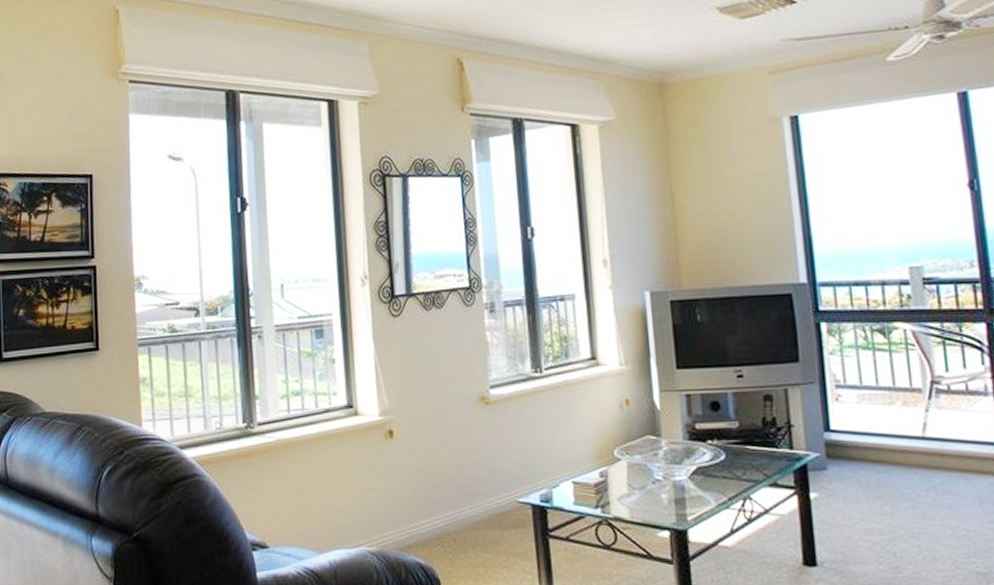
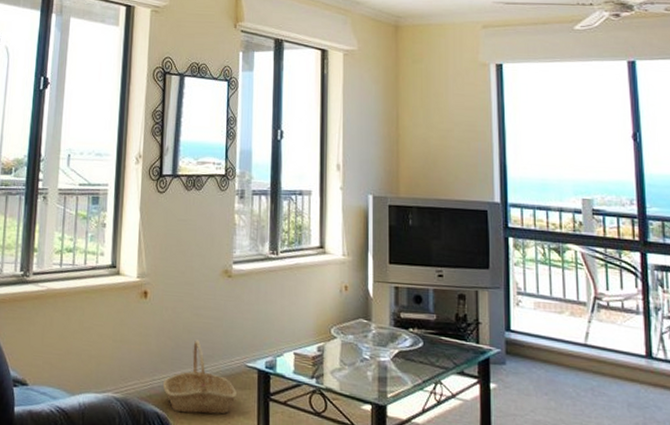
basket: none [422,478,511,561] -> present [162,340,238,415]

